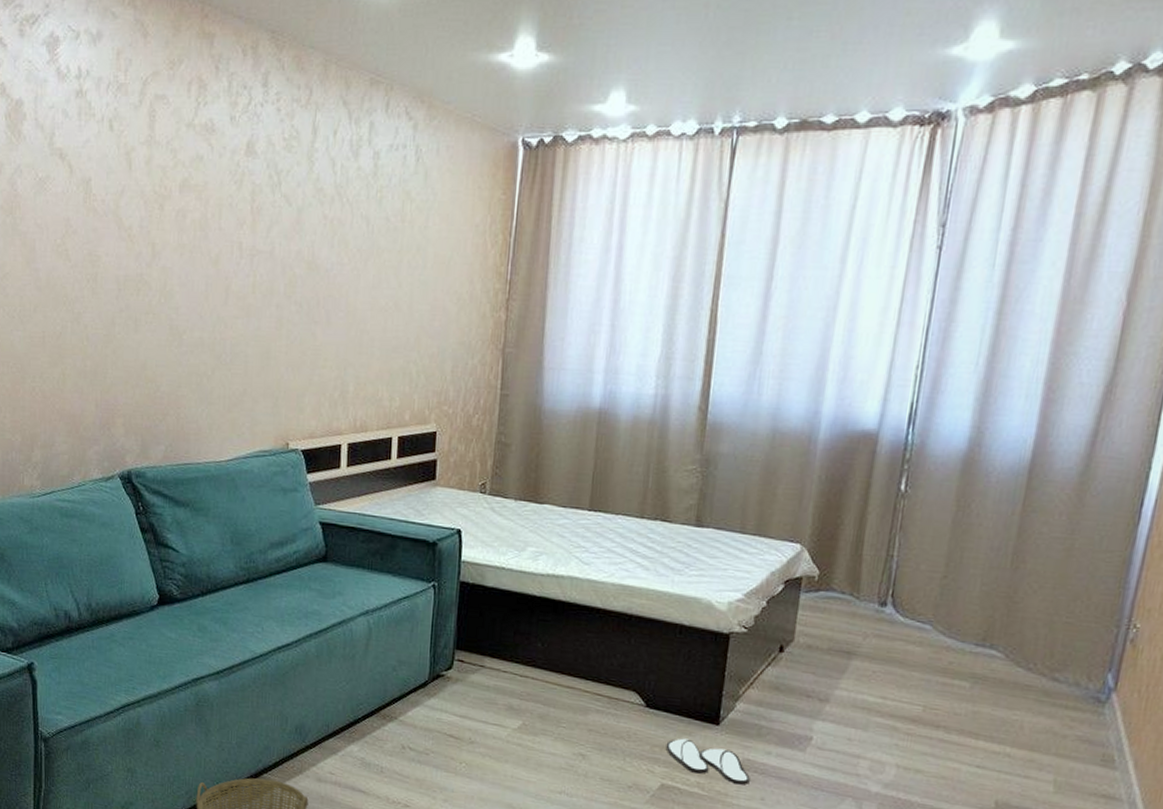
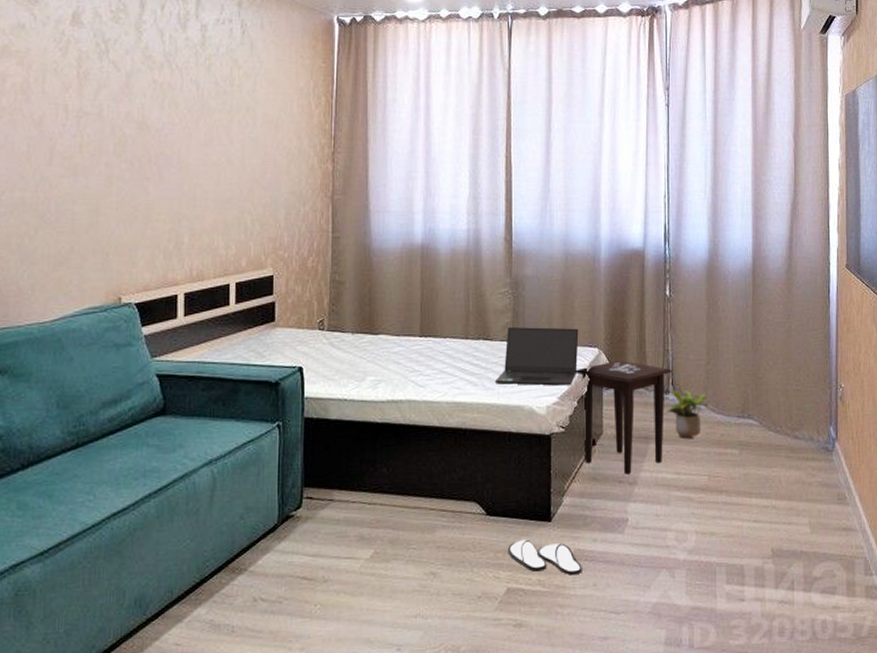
laptop: none [669,510,779,583] -> present [494,327,579,386]
side table: none [767,560,895,690] -> present [575,360,673,475]
potted plant: none [876,600,938,661] -> present [664,387,709,438]

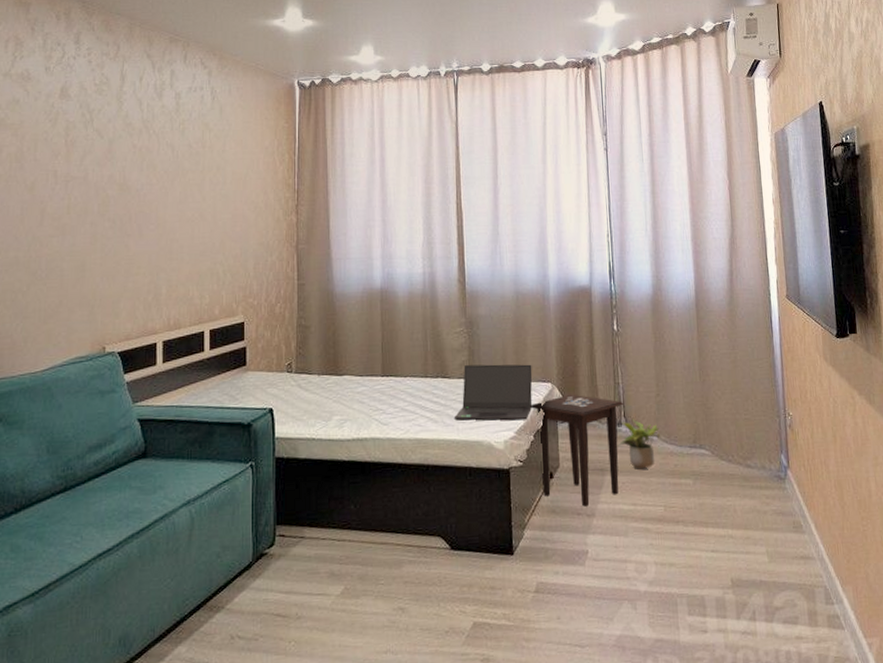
slippers: present [507,539,582,575] -> none [472,573,546,609]

